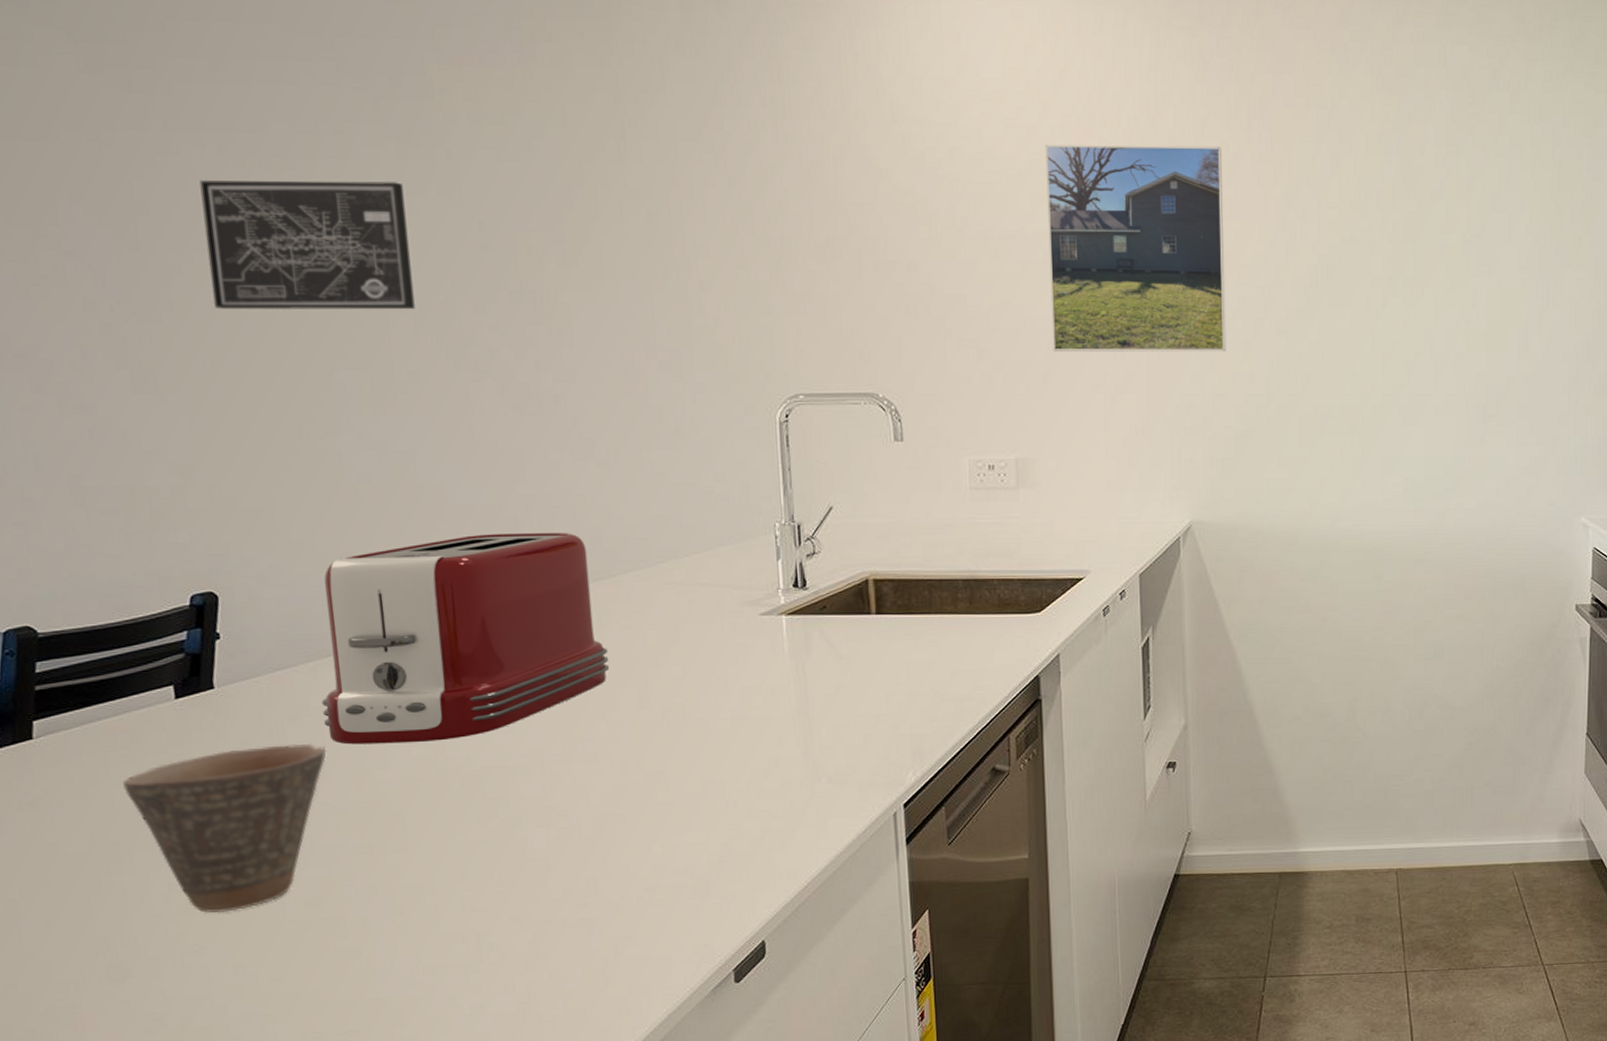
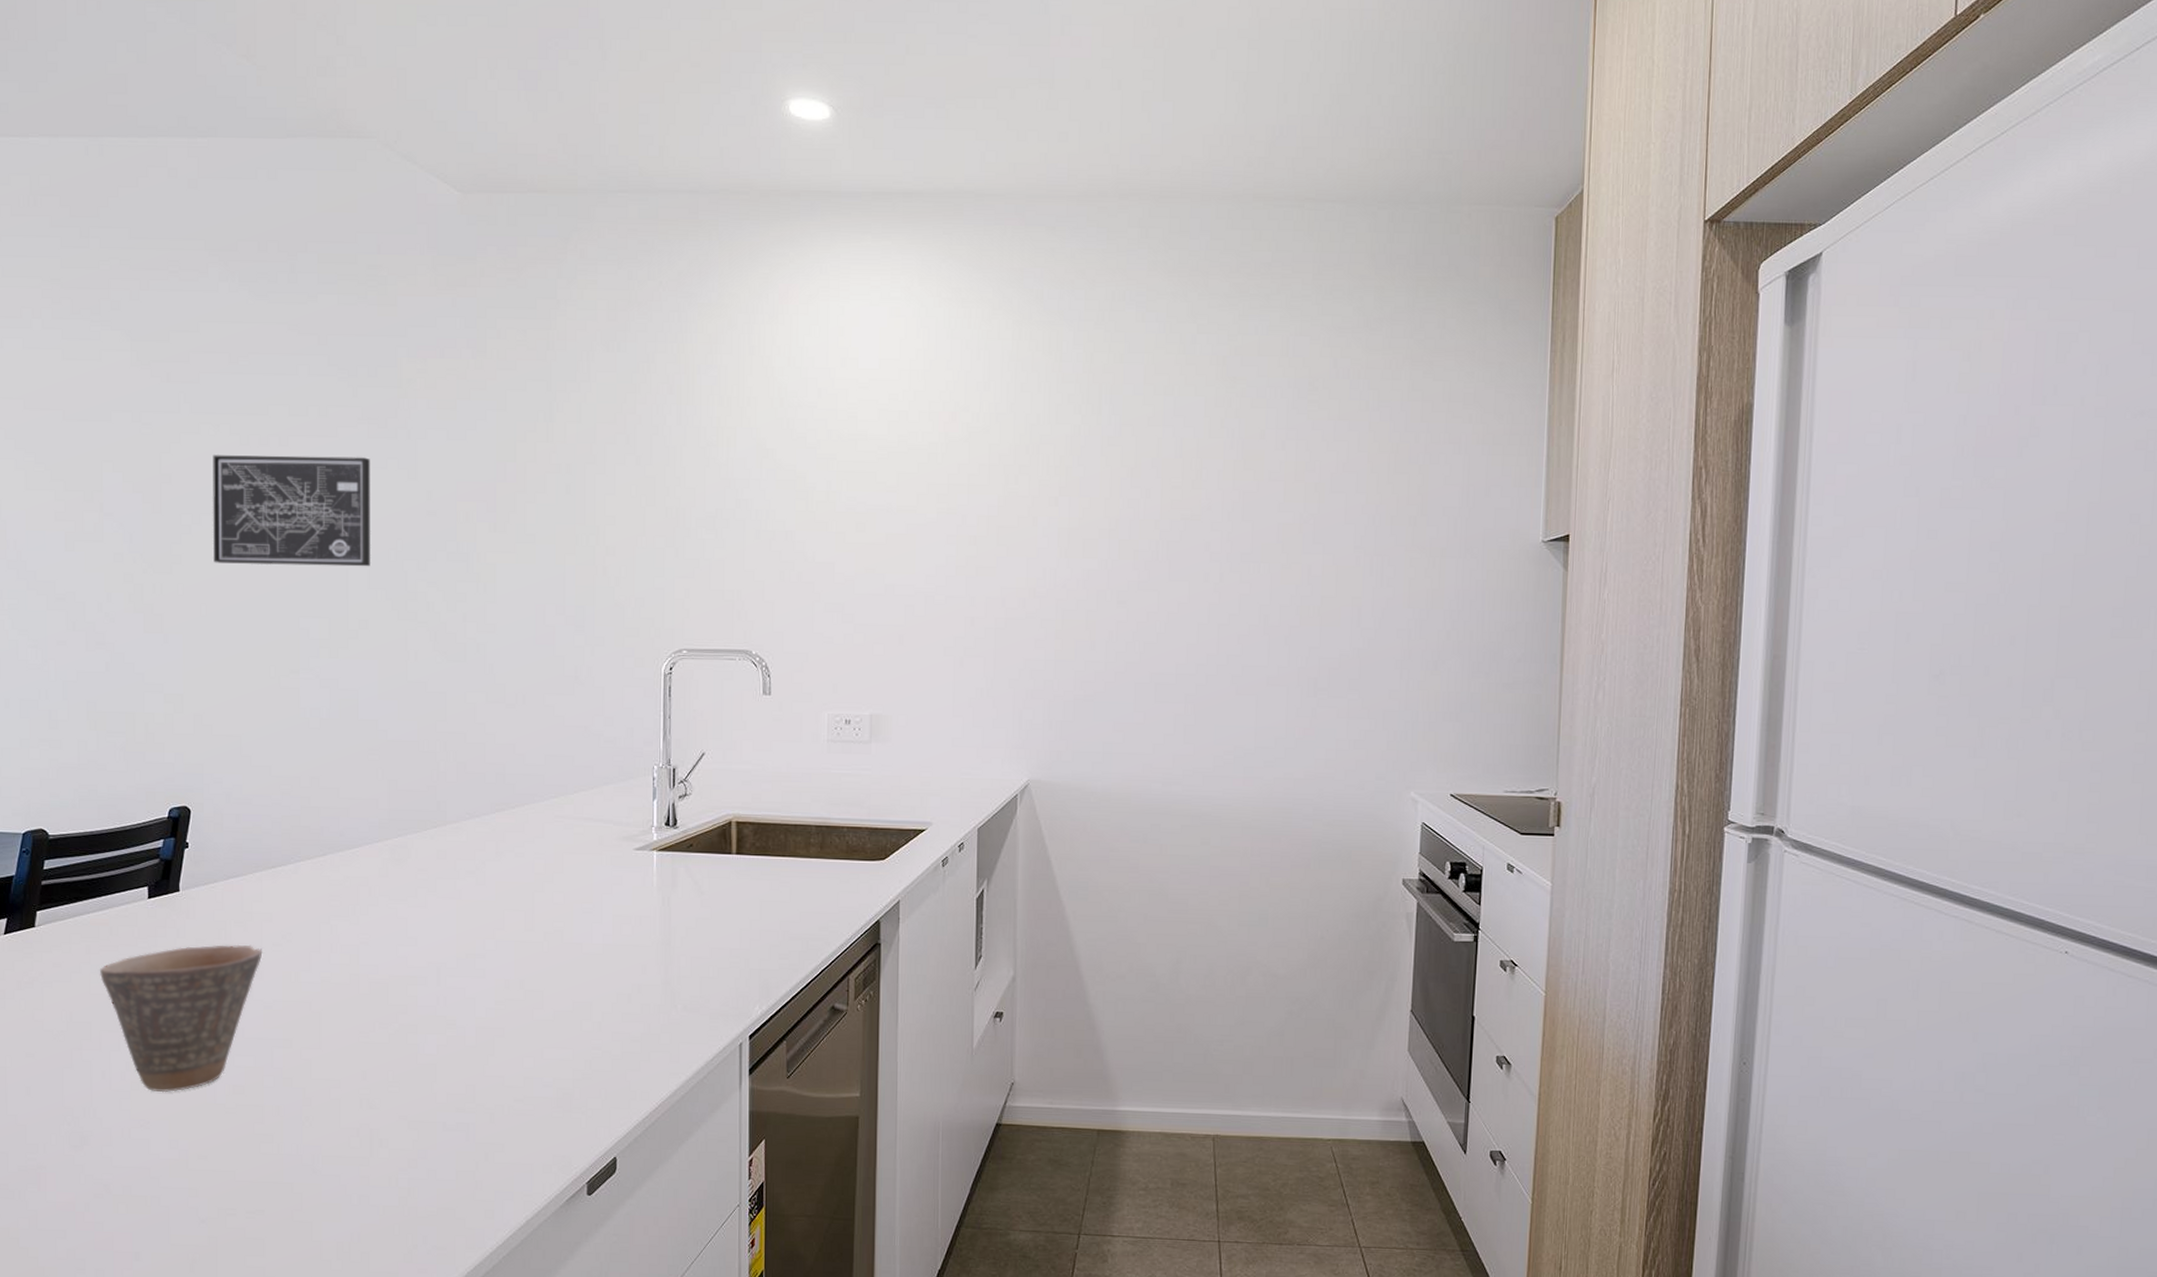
toaster: present [321,533,610,745] -> none [262,765,503,950]
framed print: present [1045,144,1226,352] -> none [909,427,1073,621]

